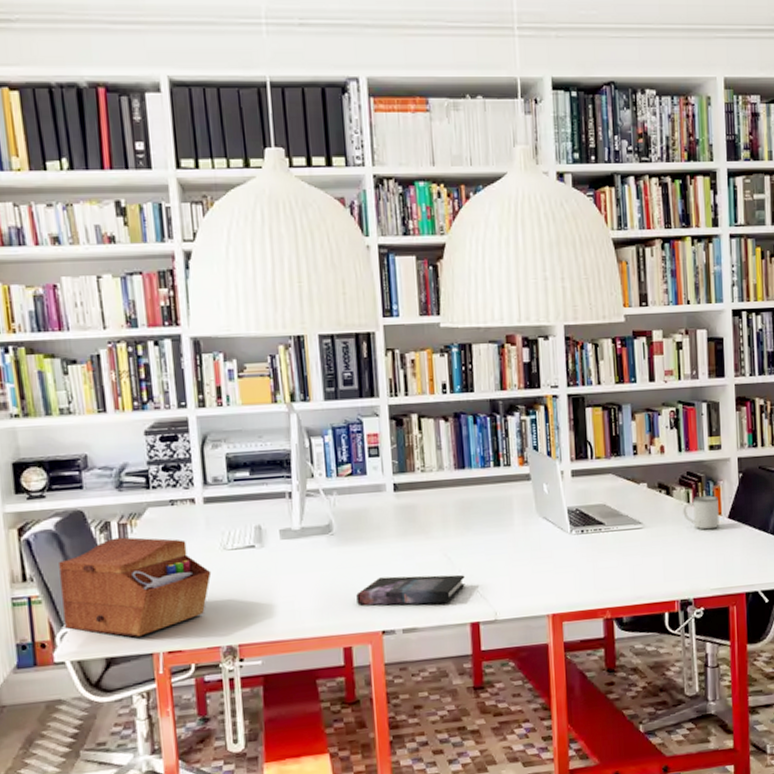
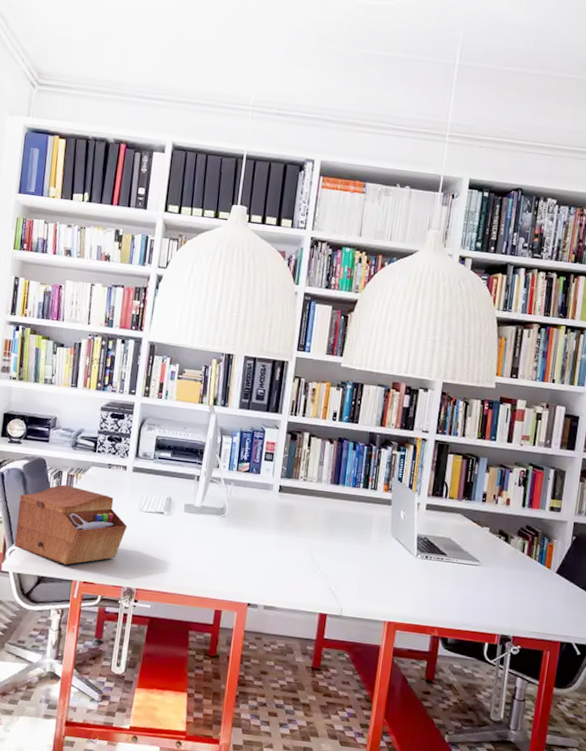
book: present [356,574,465,606] -> none [232,559,322,593]
mug: present [683,495,719,530] -> none [517,548,551,580]

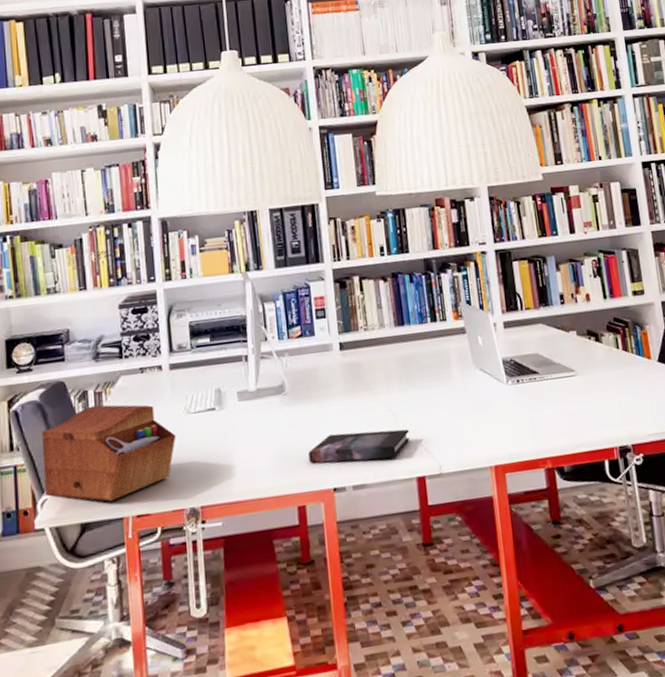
book: none [232,559,322,593] -> present [308,429,410,464]

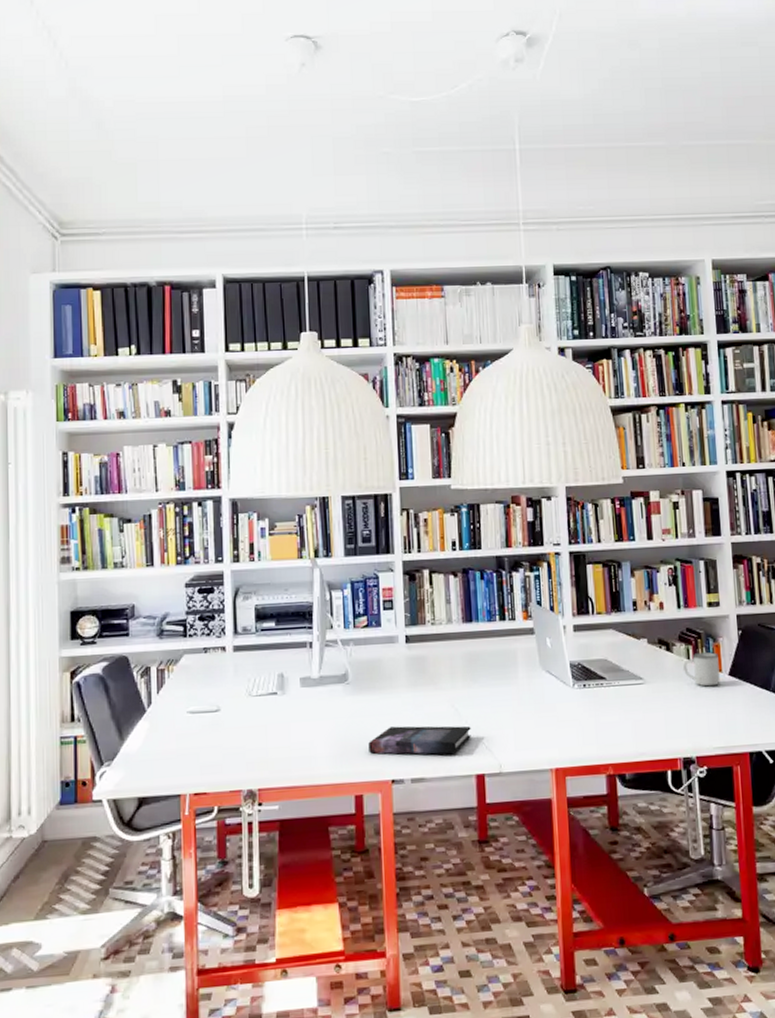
sewing box: present [42,404,176,502] -> none [103,682,237,778]
mug: none [613,340,650,375] -> present [683,652,720,687]

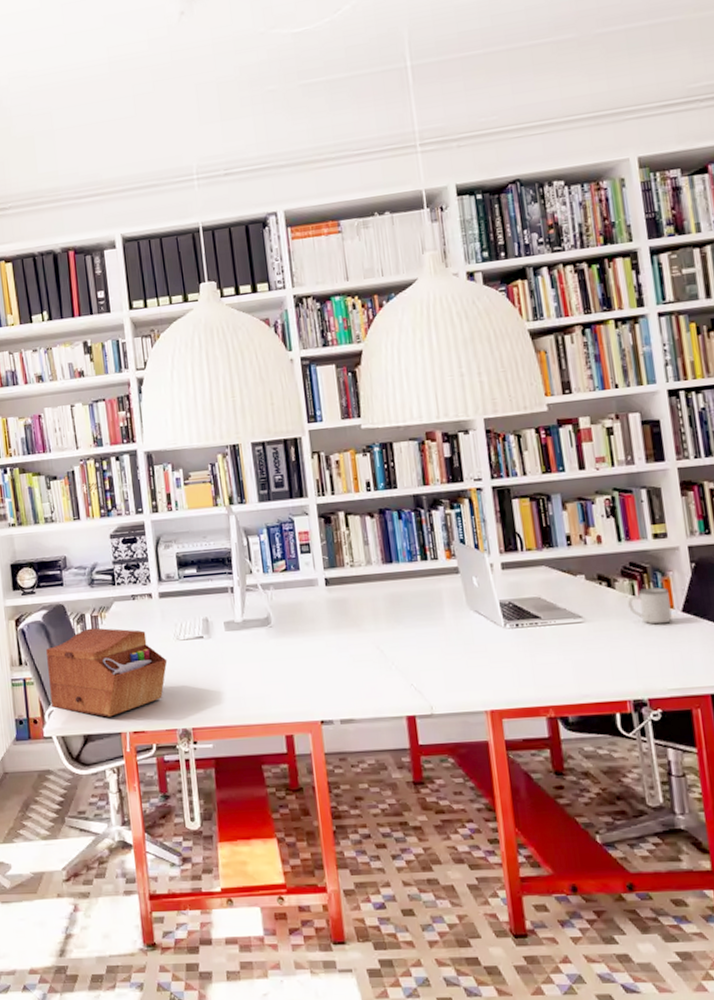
sewing box: none [103,682,237,778] -> present [46,627,168,717]
book: present [368,726,471,755] -> none [295,667,399,696]

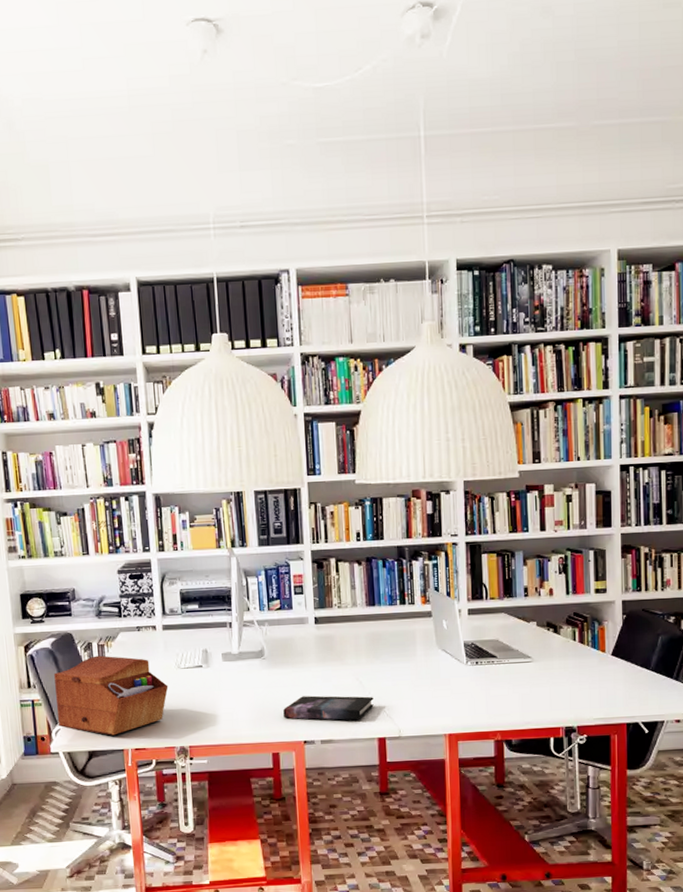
book: none [295,667,399,696] -> present [283,695,374,721]
mug: present [628,587,672,625] -> none [569,634,603,665]

